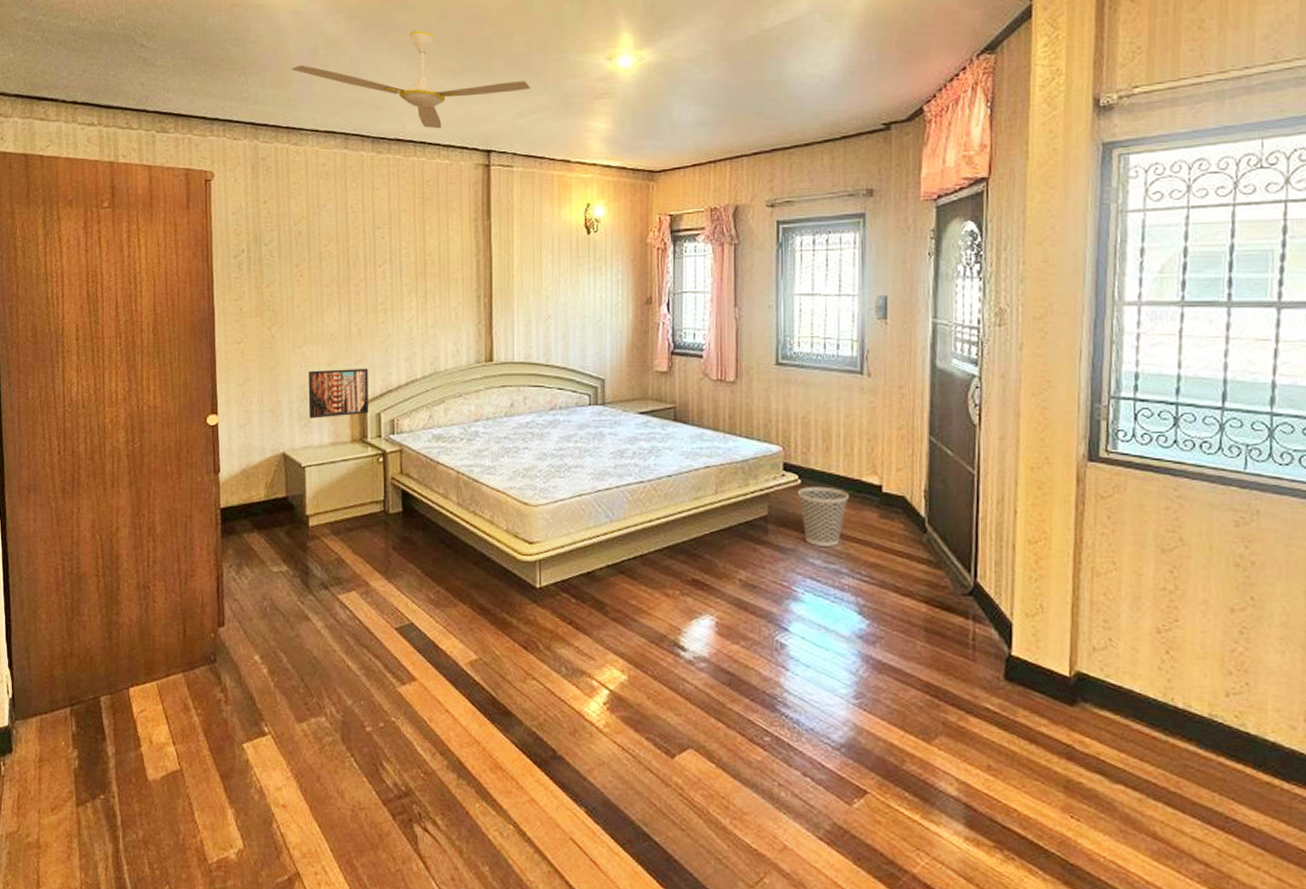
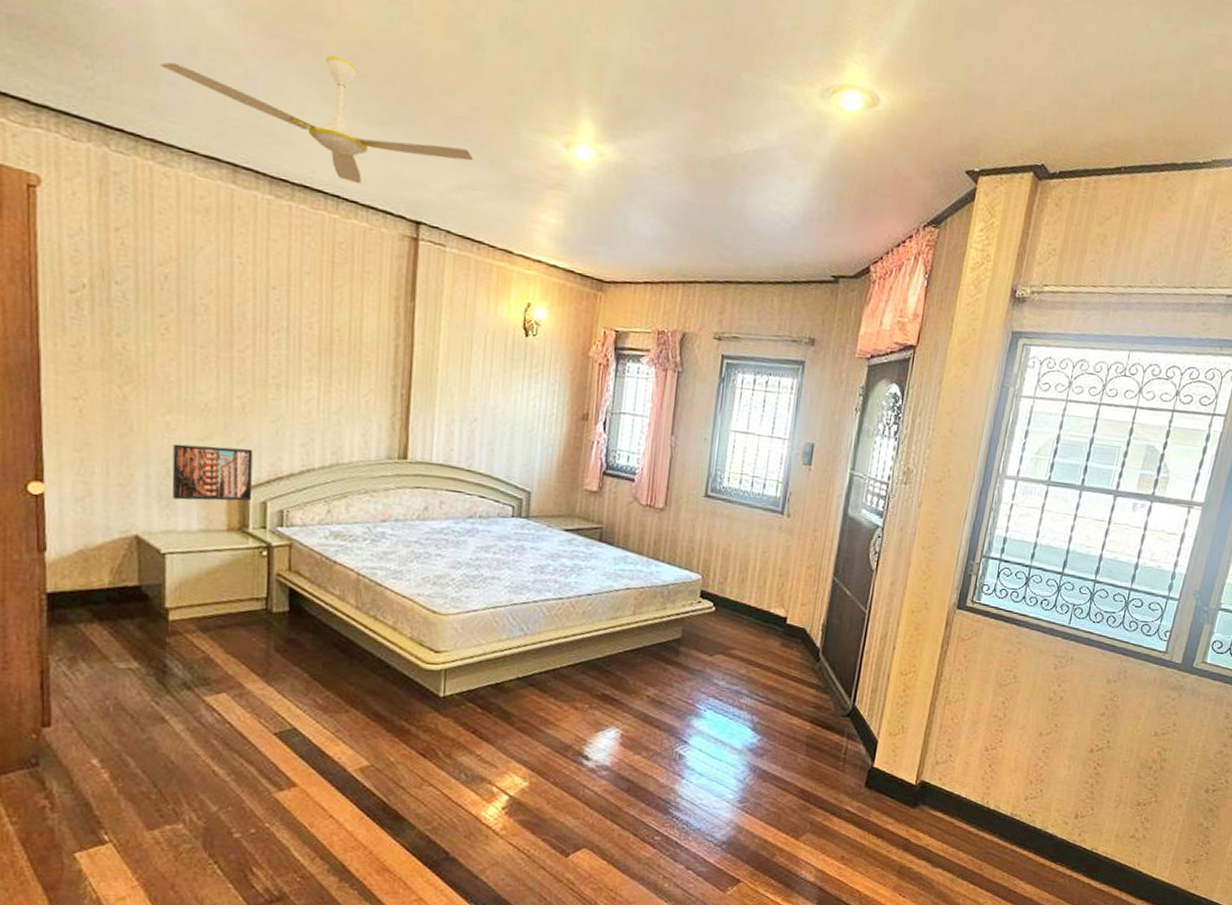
wastebasket: present [797,486,849,547] -> none [710,614,757,670]

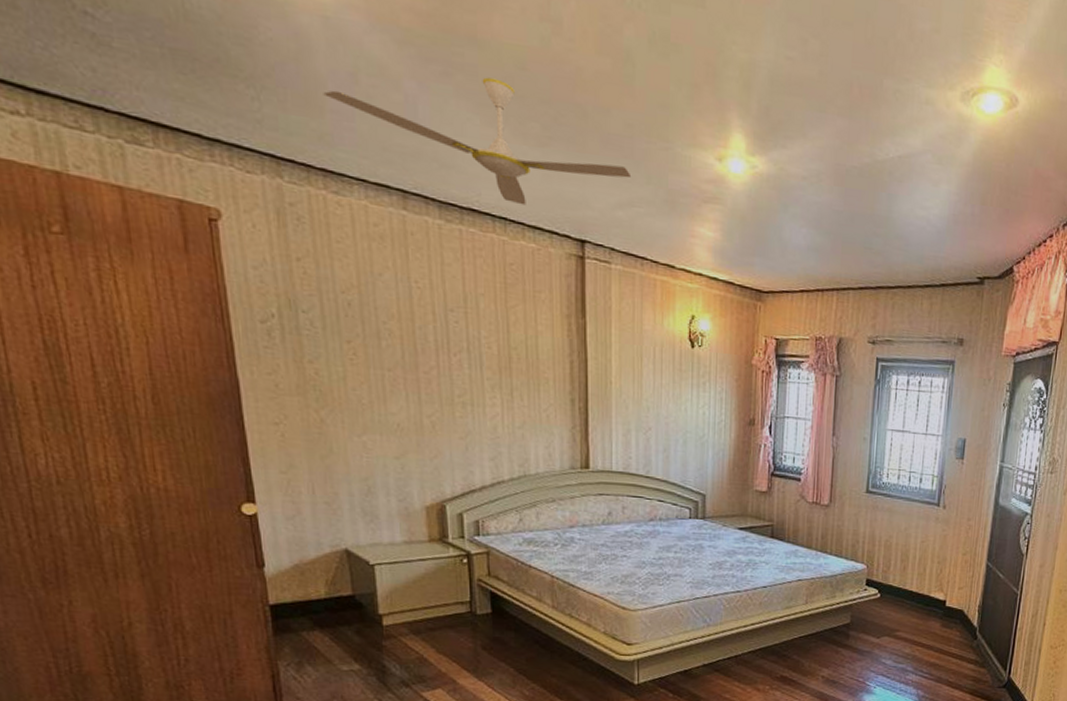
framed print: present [171,443,253,501] -> none [372,462,449,515]

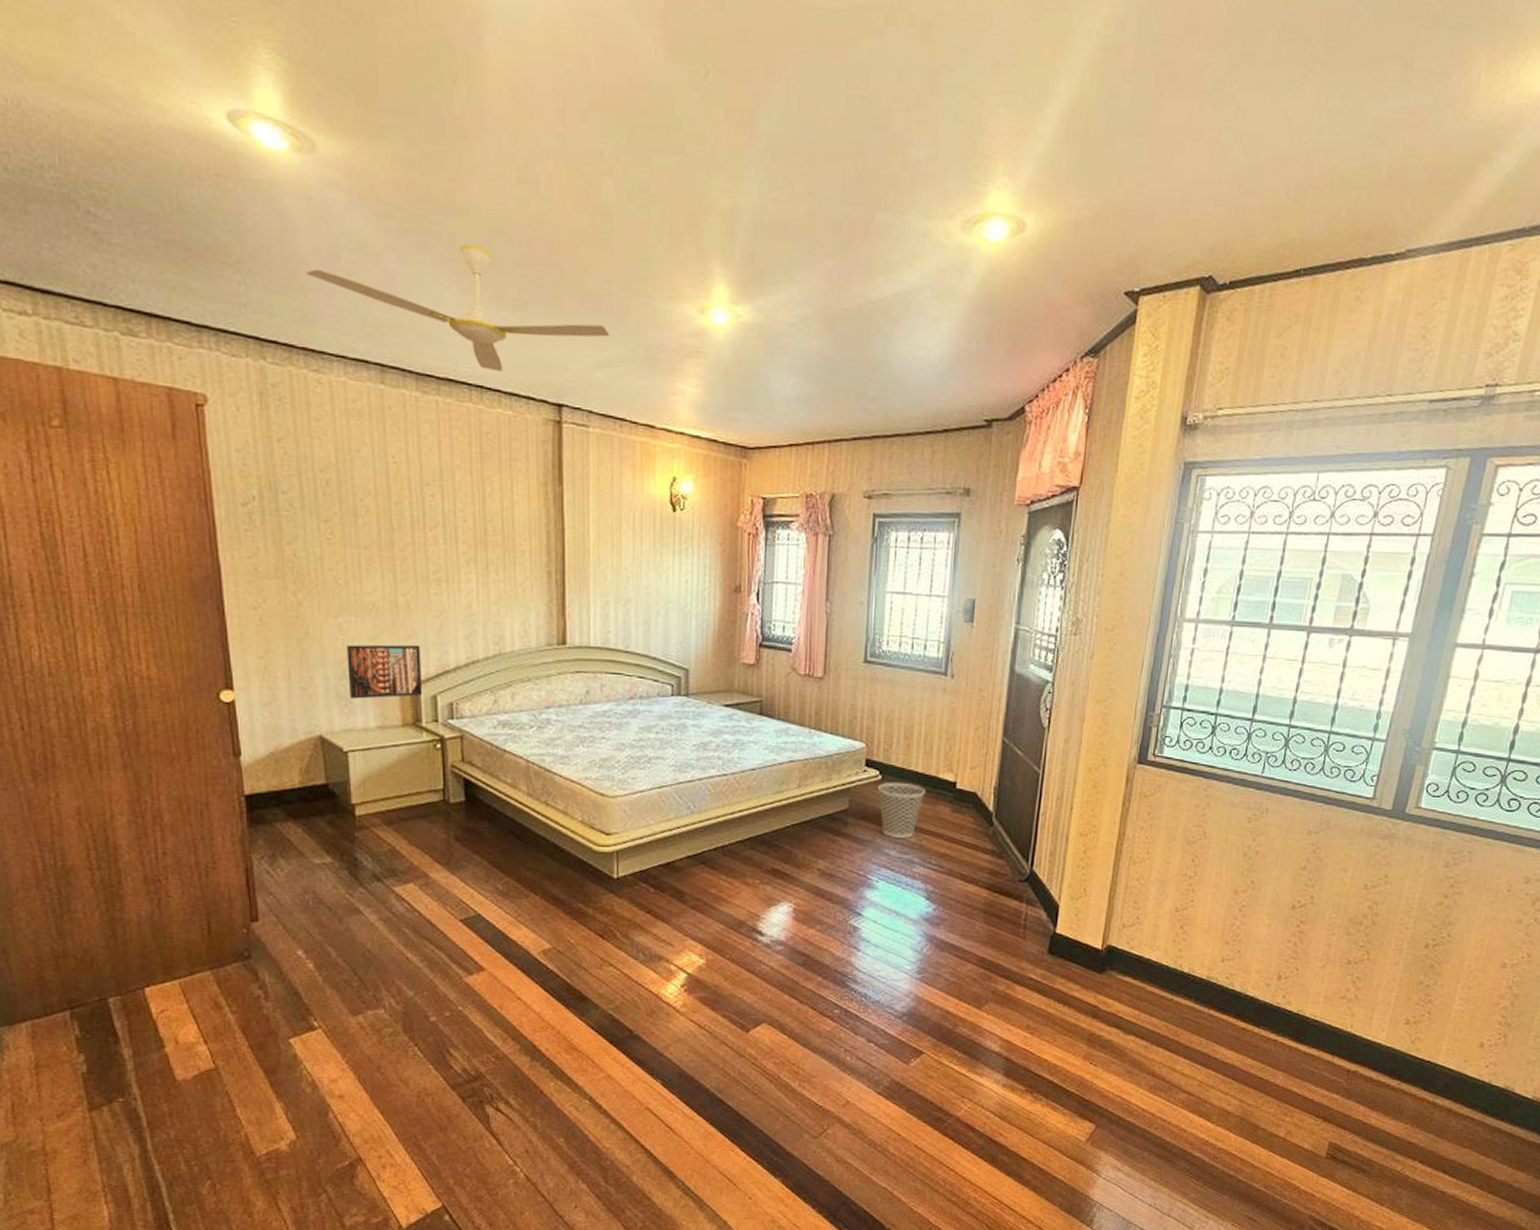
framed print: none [372,462,449,515] -> present [347,644,423,699]
wastebasket: none [876,599,919,650] -> present [877,781,925,838]

